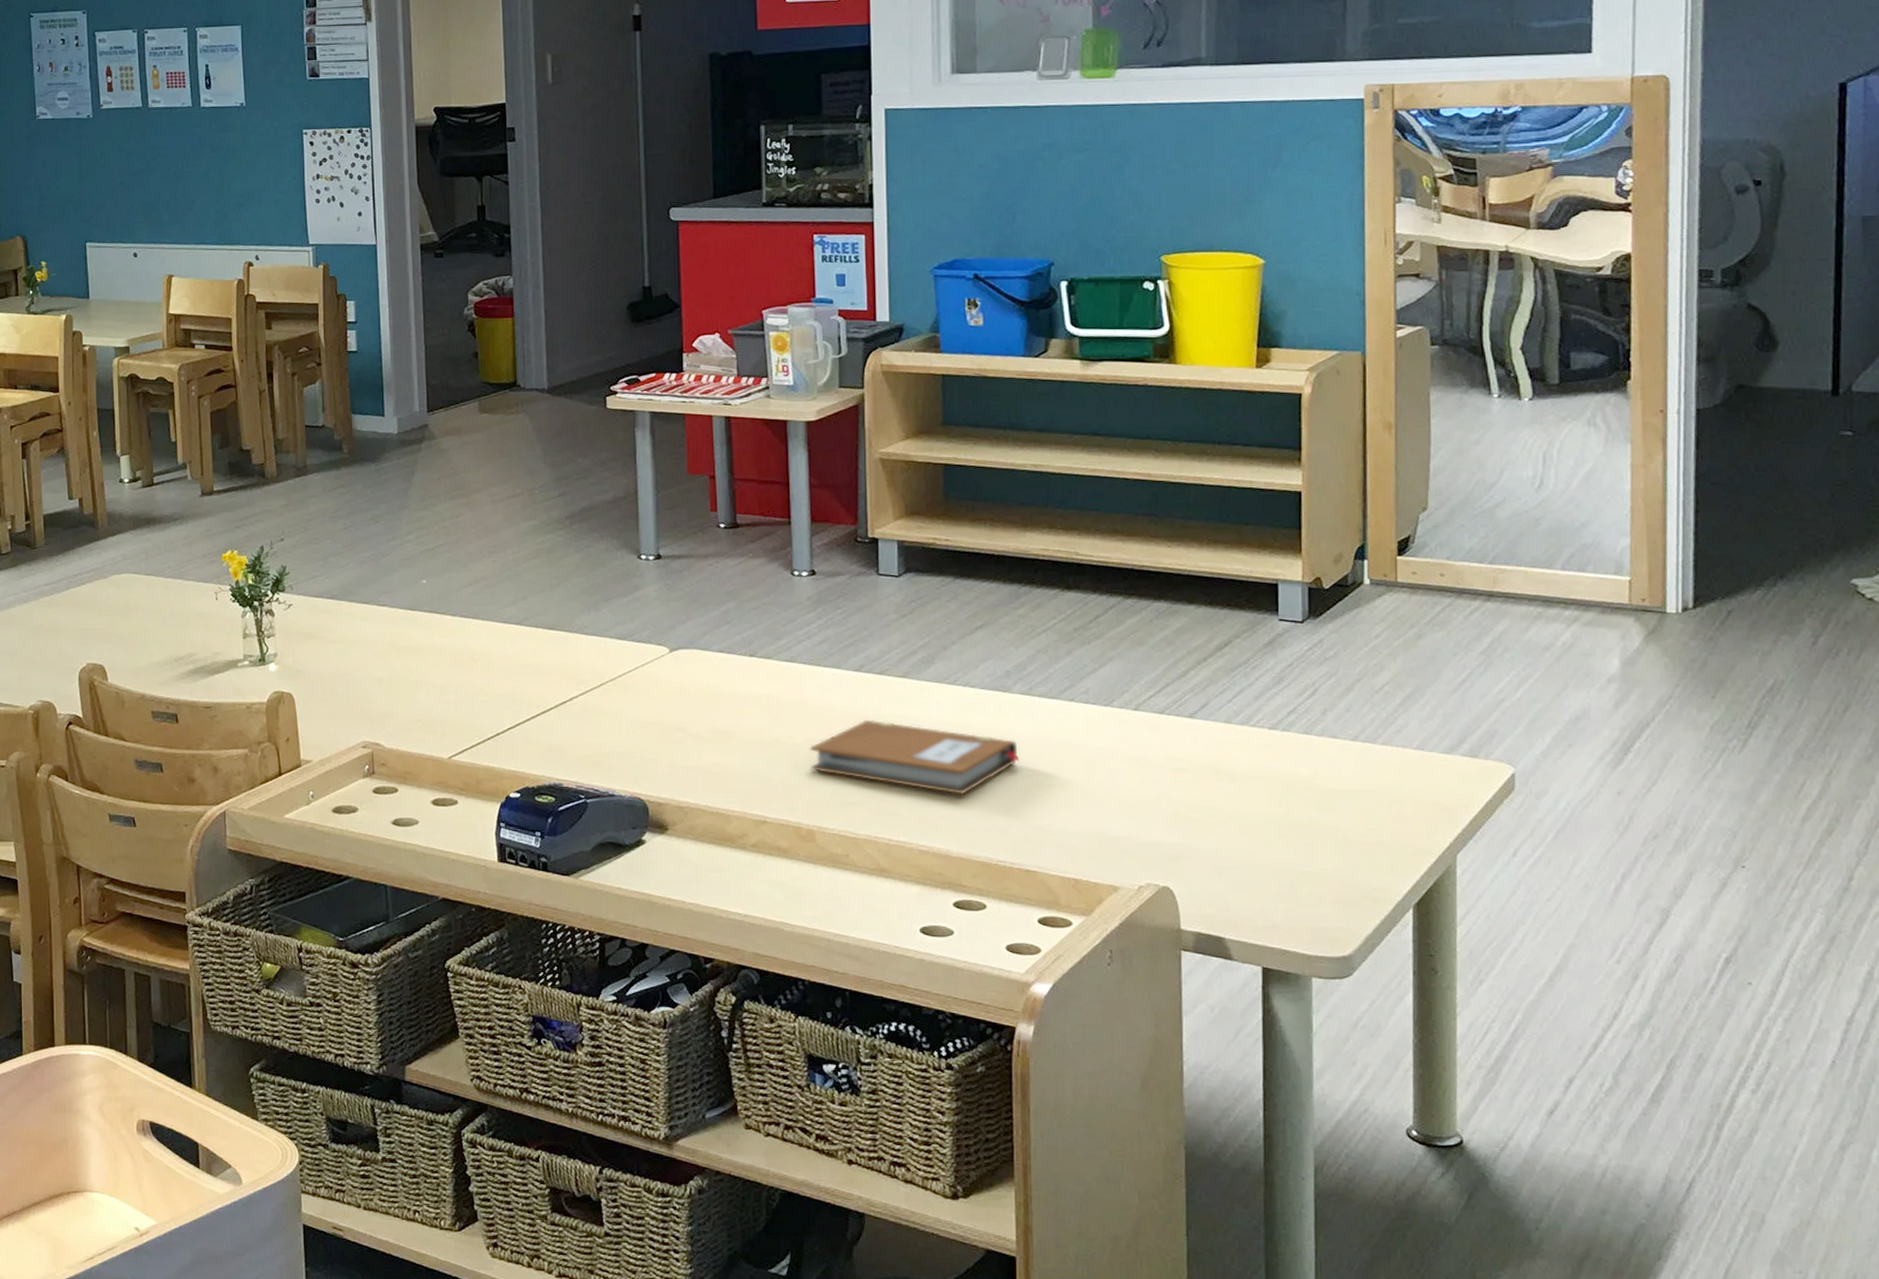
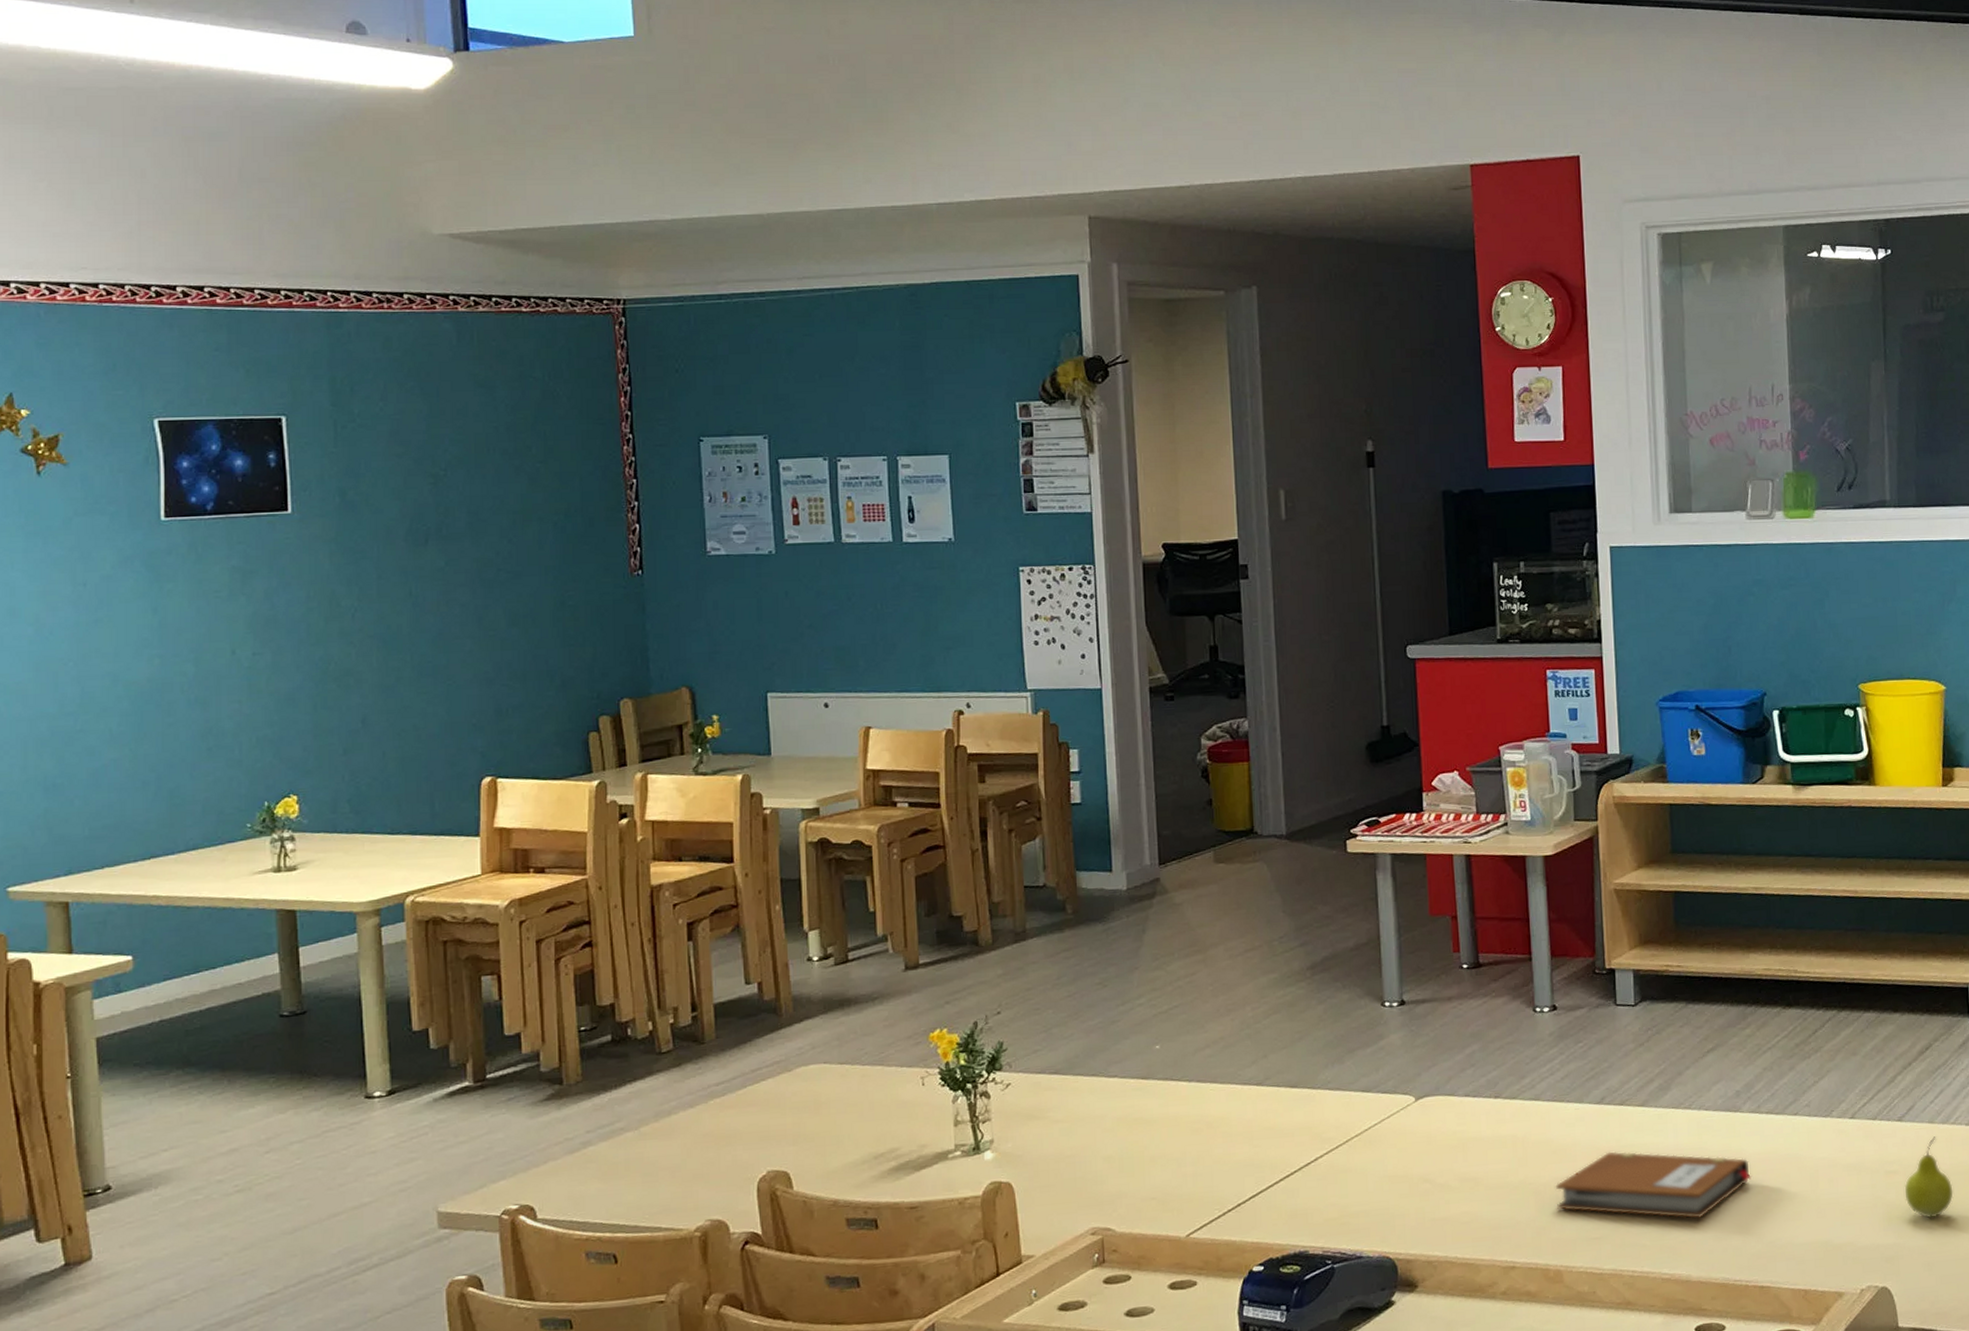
fruit: none [1193,737,1251,821] -> present [1904,1136,1954,1218]

